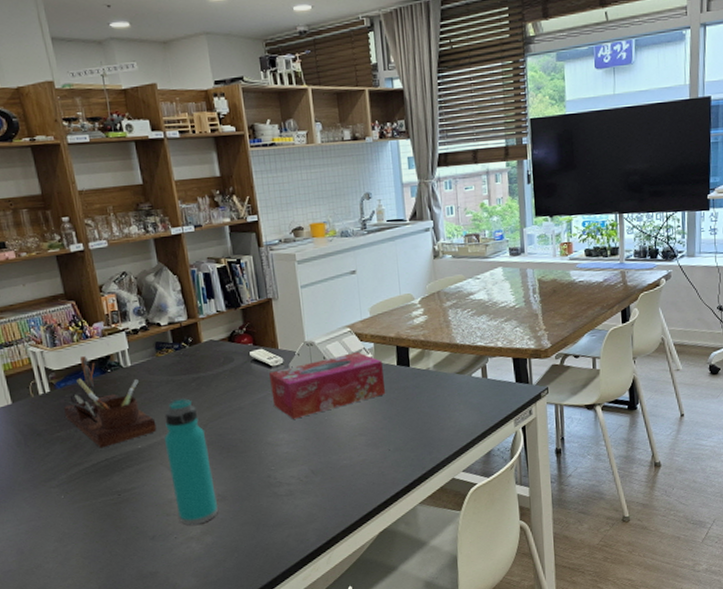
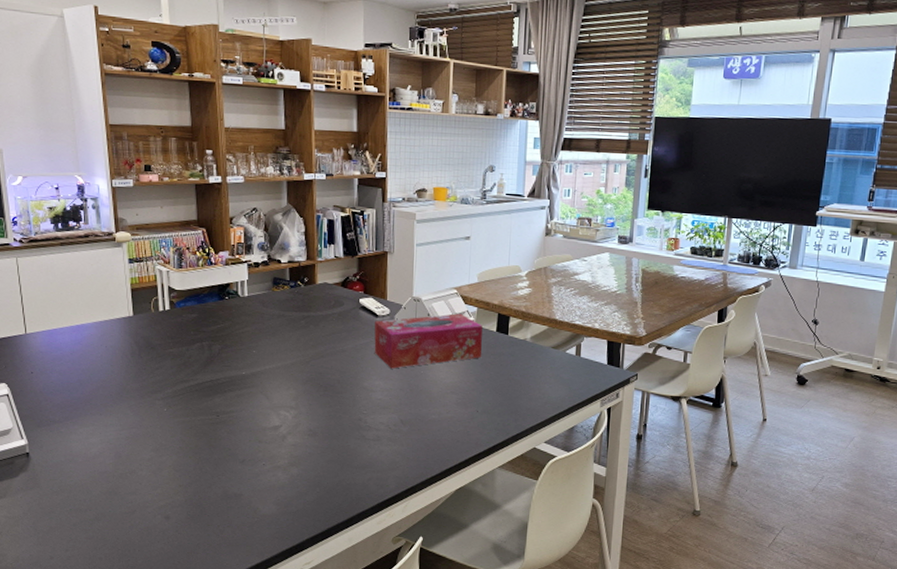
desk organizer: present [64,356,157,449] -> none [180,281,262,370]
water bottle: present [164,398,218,525] -> none [268,332,308,455]

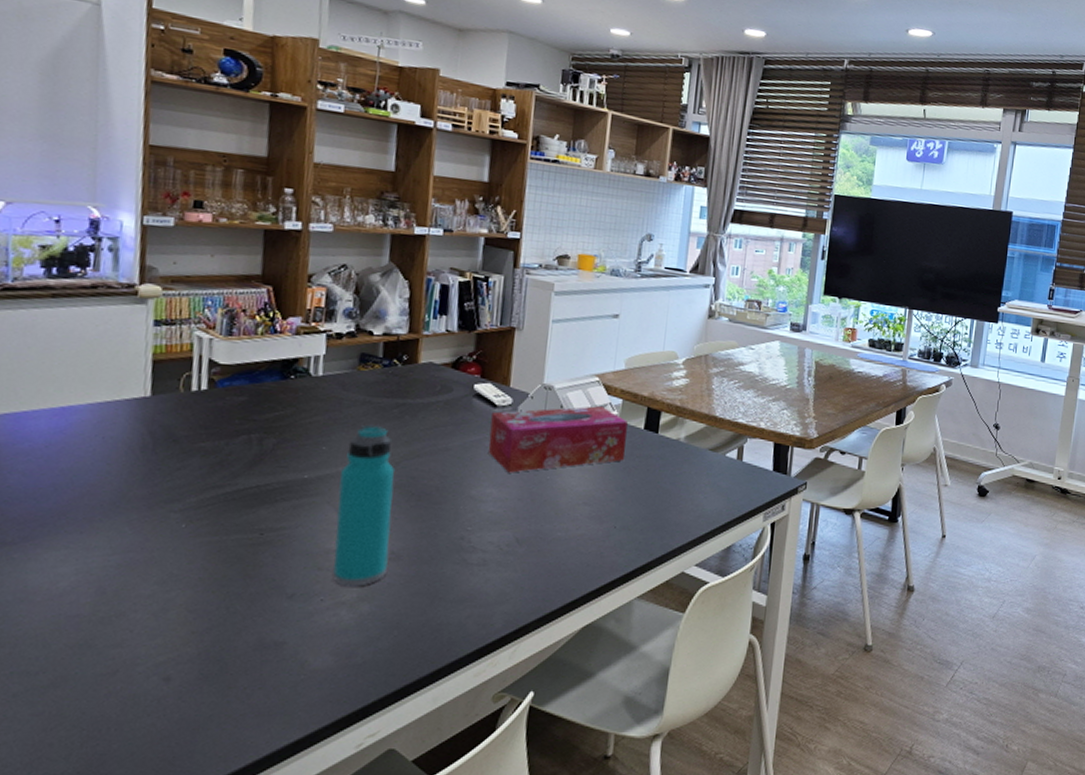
water bottle: none [268,332,308,455] -> present [332,424,394,587]

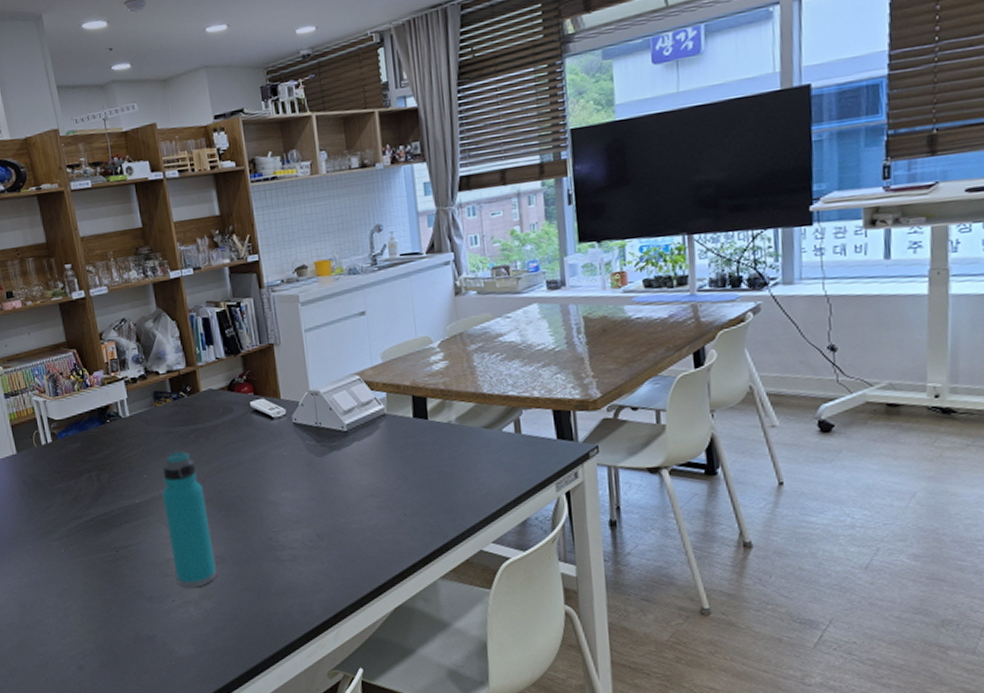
tissue box: present [487,406,628,473] -> none [271,402,401,477]

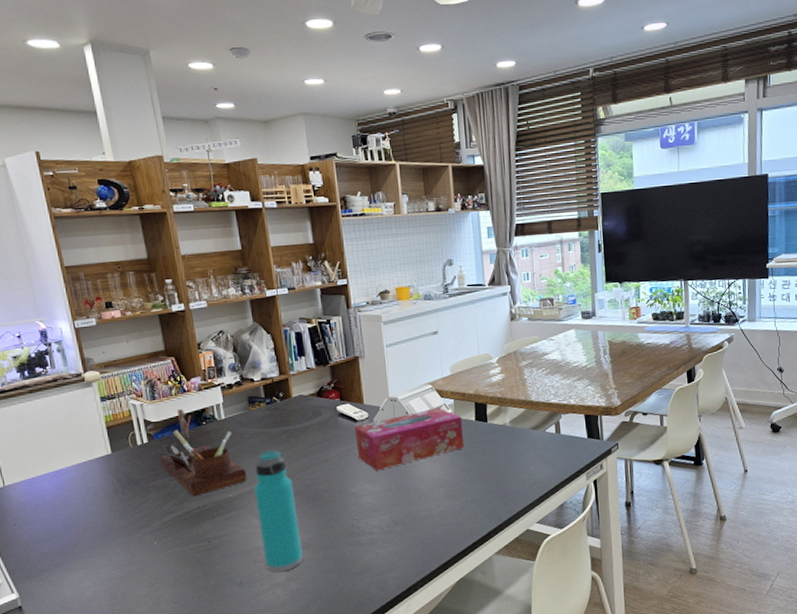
desk organizer: none [65,406,155,502] -> present [160,409,247,497]
tissue box: none [271,402,401,477] -> present [355,408,465,471]

